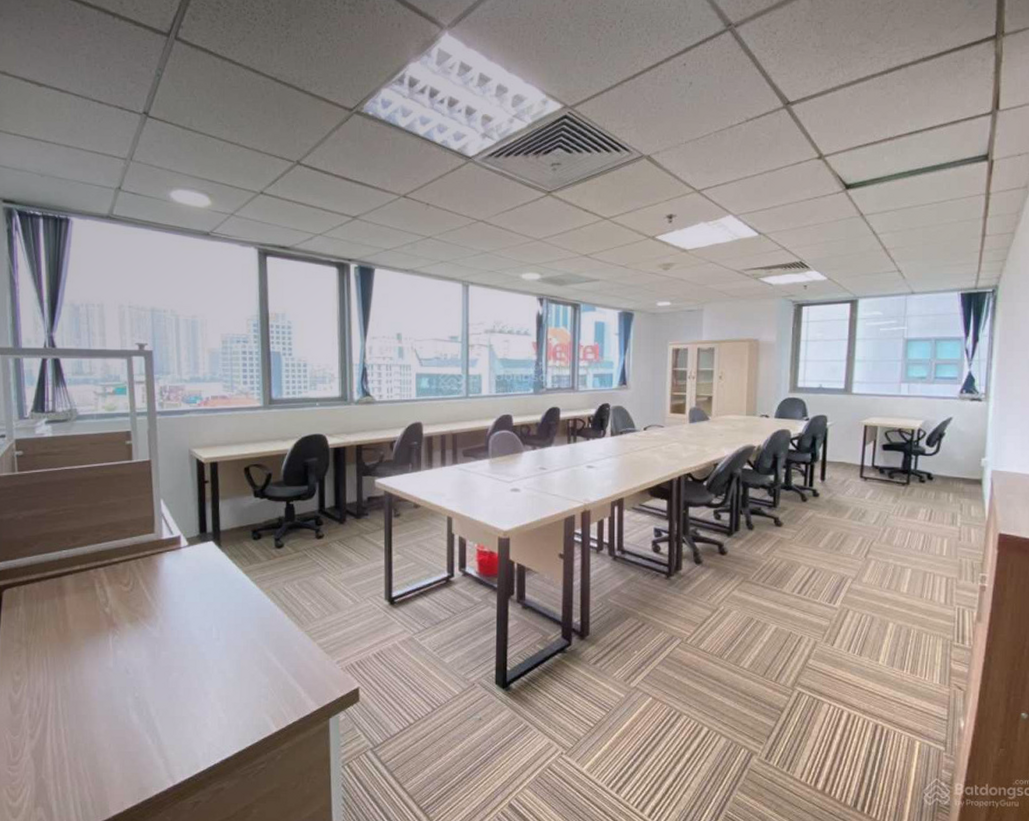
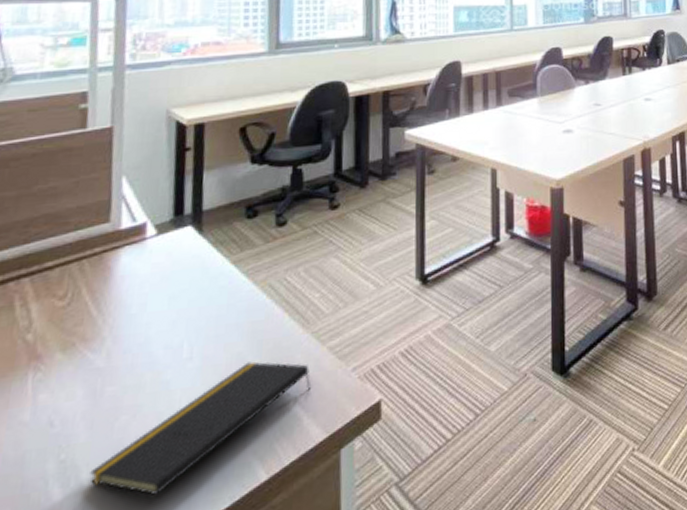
notepad: none [155,647,307,730] -> present [90,361,312,496]

